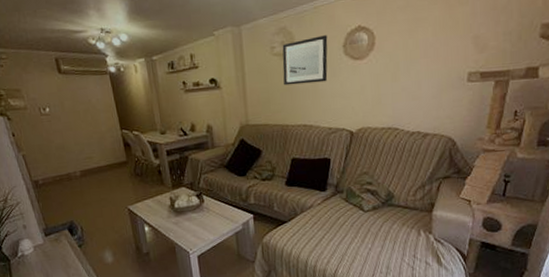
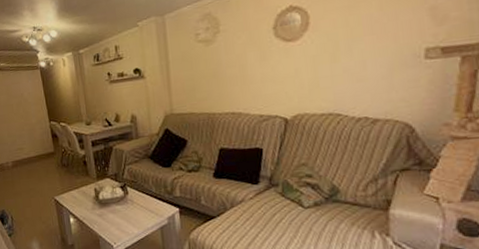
wall art: present [282,35,328,86] -> none [207,18,257,72]

